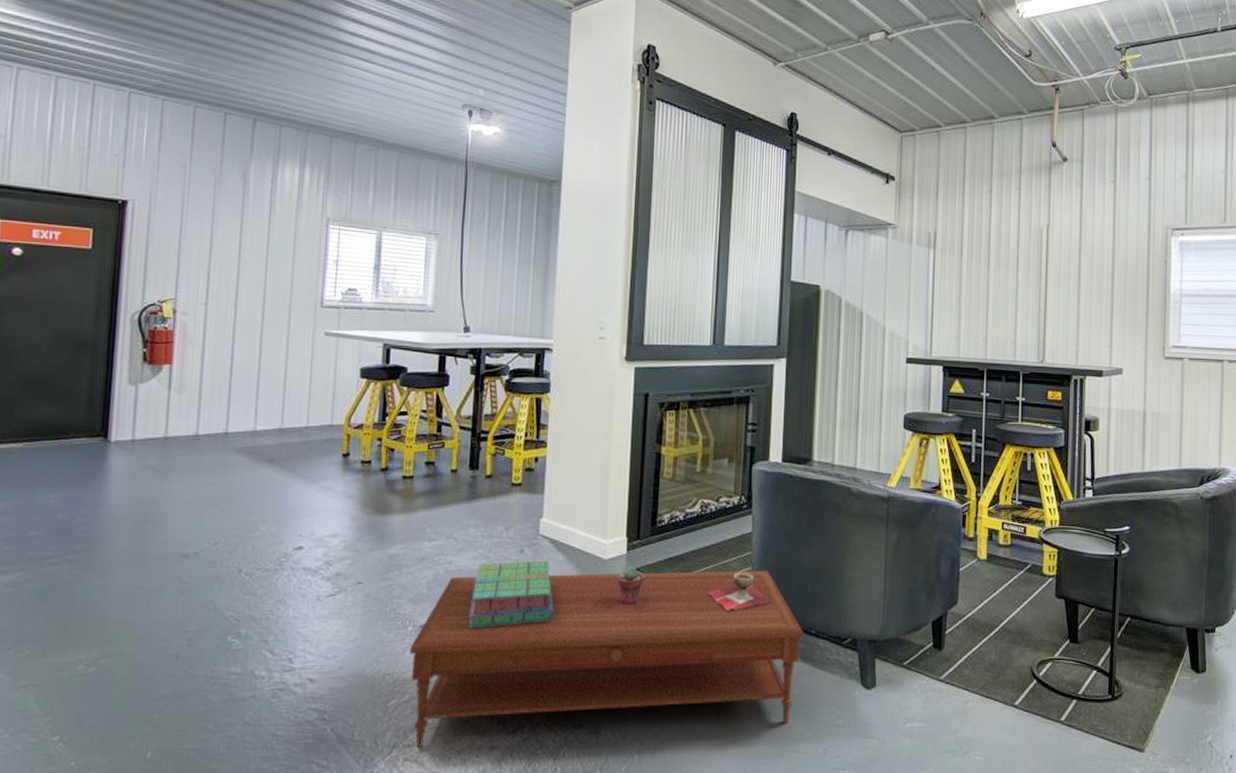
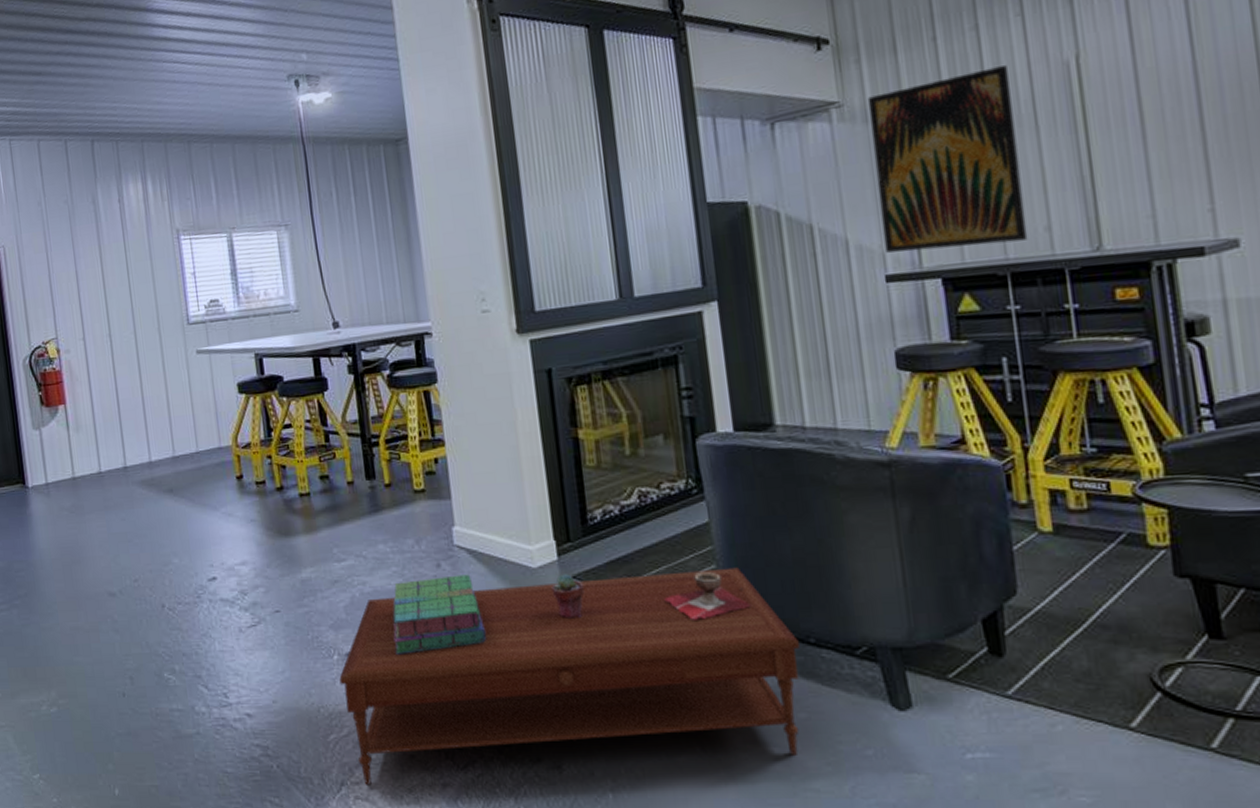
wall art: none [909,222,1005,348] -> present [867,65,1028,253]

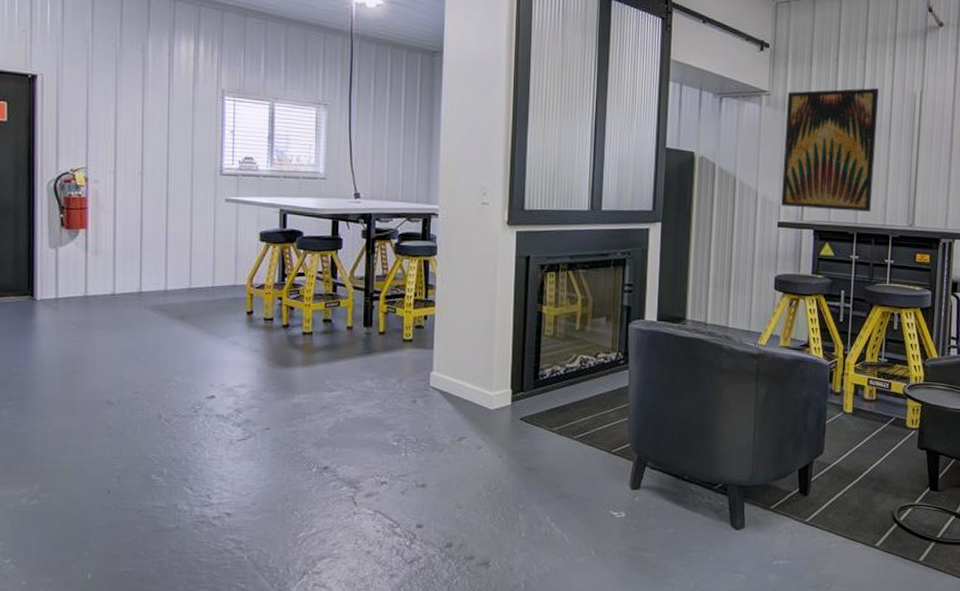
coffee table: present [339,567,801,785] -> none [315,421,678,575]
stack of books: present [392,574,487,655] -> none [367,410,446,471]
potted succulent: present [551,574,585,619] -> none [502,416,528,451]
decorative bowl: present [664,572,751,620] -> none [586,422,648,458]

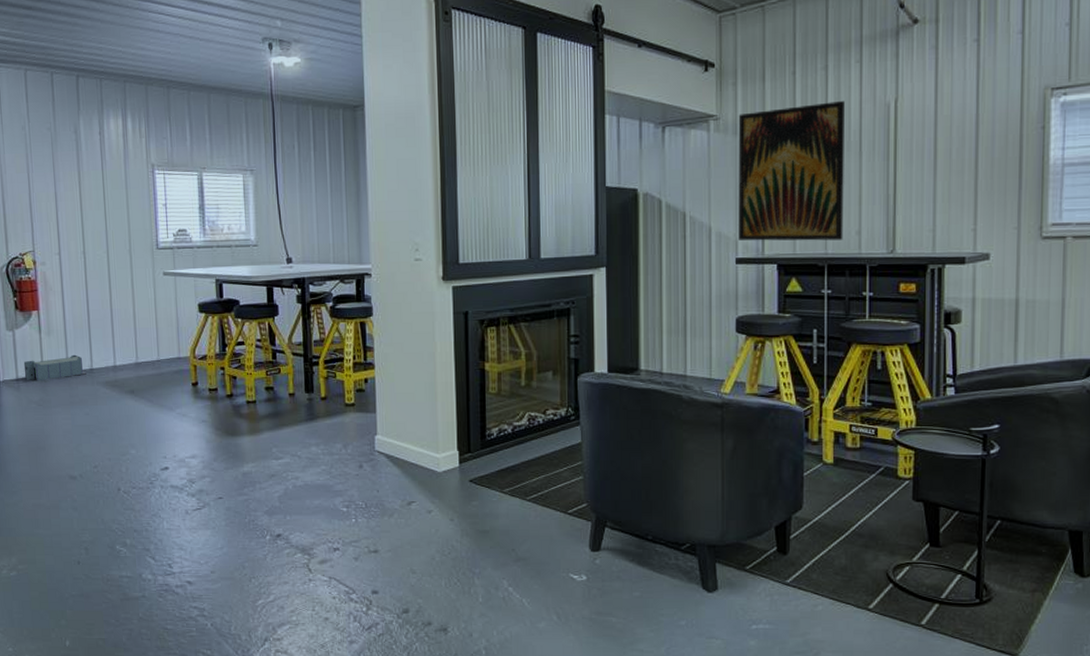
storage bin: none [65,276,134,302] -> present [23,354,86,381]

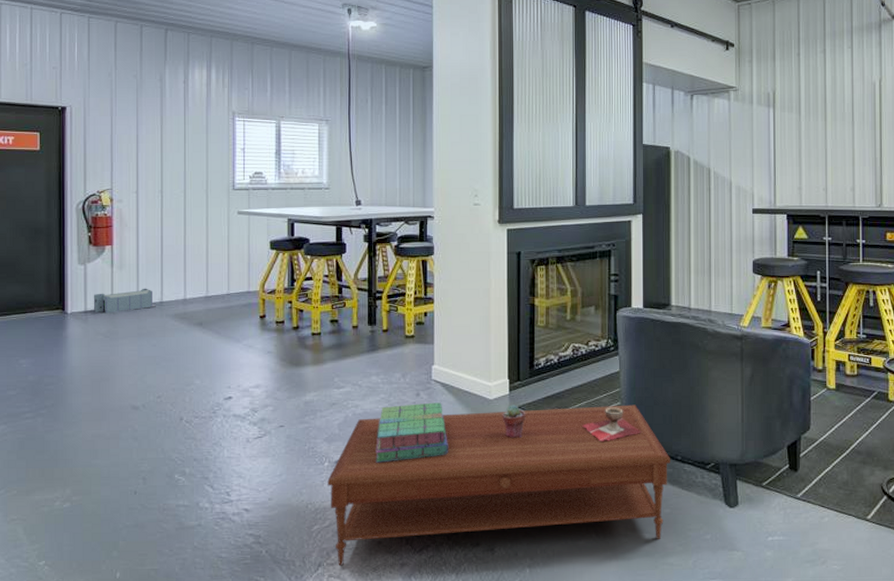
coffee table: none [270,479,641,641] -> present [327,404,671,566]
stack of books: none [318,475,396,537] -> present [376,402,449,463]
potted succulent: none [452,478,478,513] -> present [502,405,526,438]
decorative bowl: none [540,481,607,519] -> present [582,407,642,441]
wall art: present [738,101,845,241] -> none [754,79,840,195]

